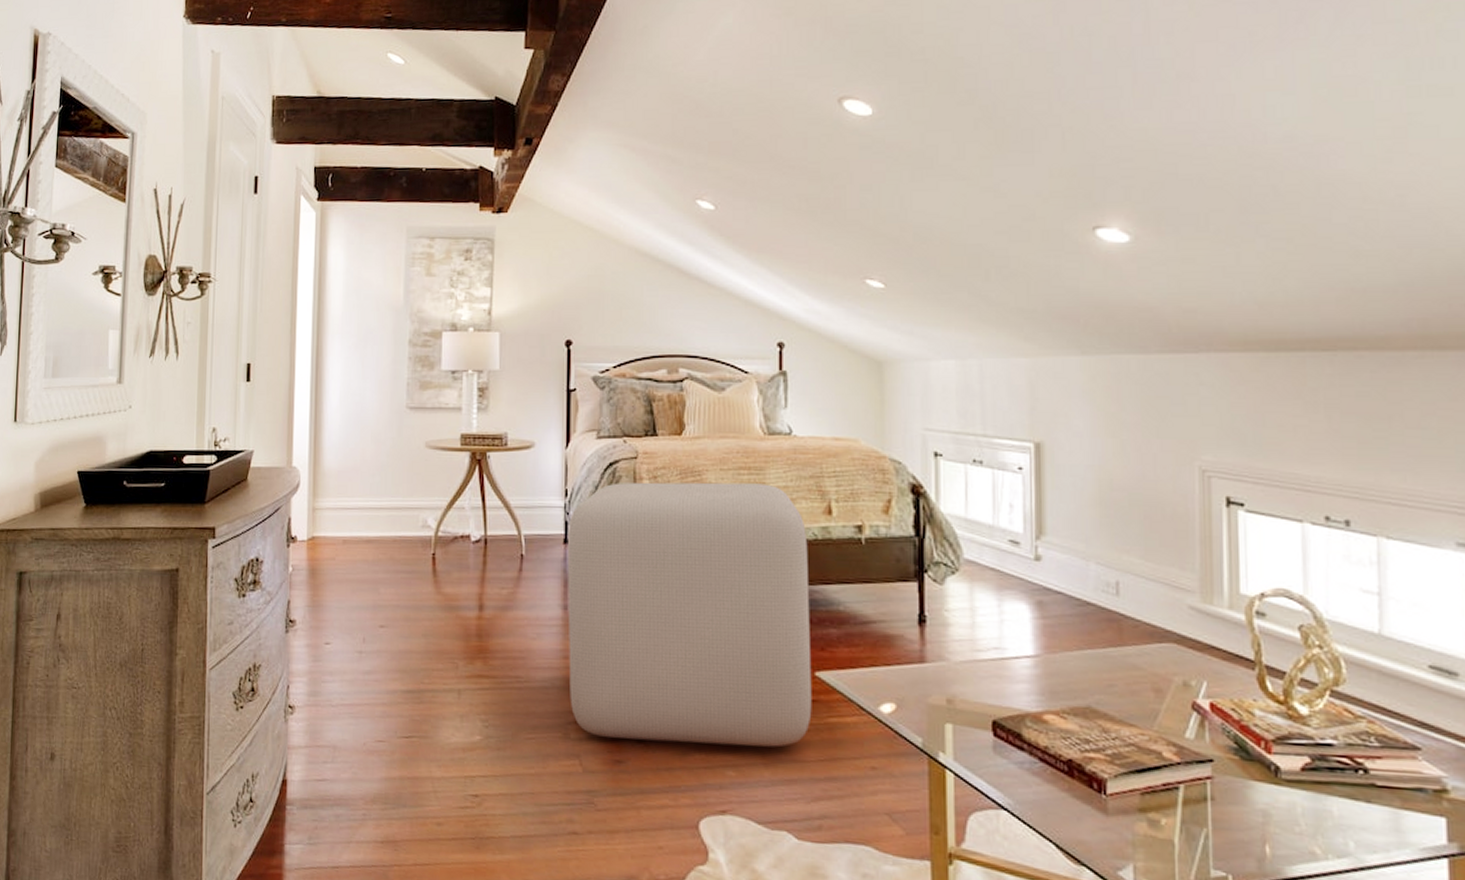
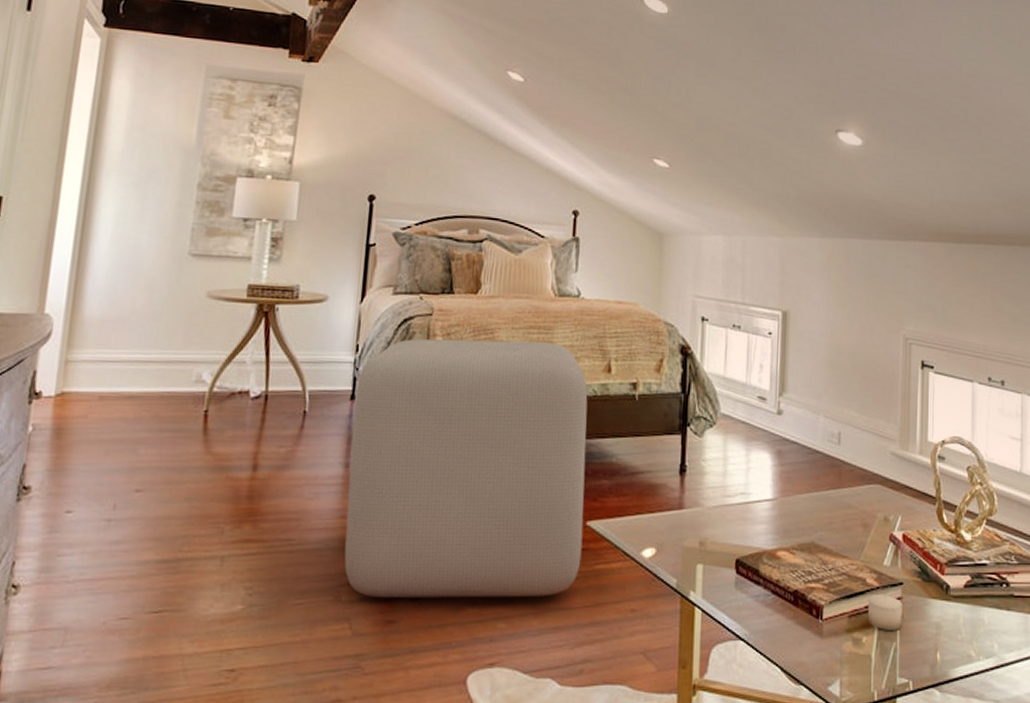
candle: none [1165,770,1214,815] -> present [867,593,902,630]

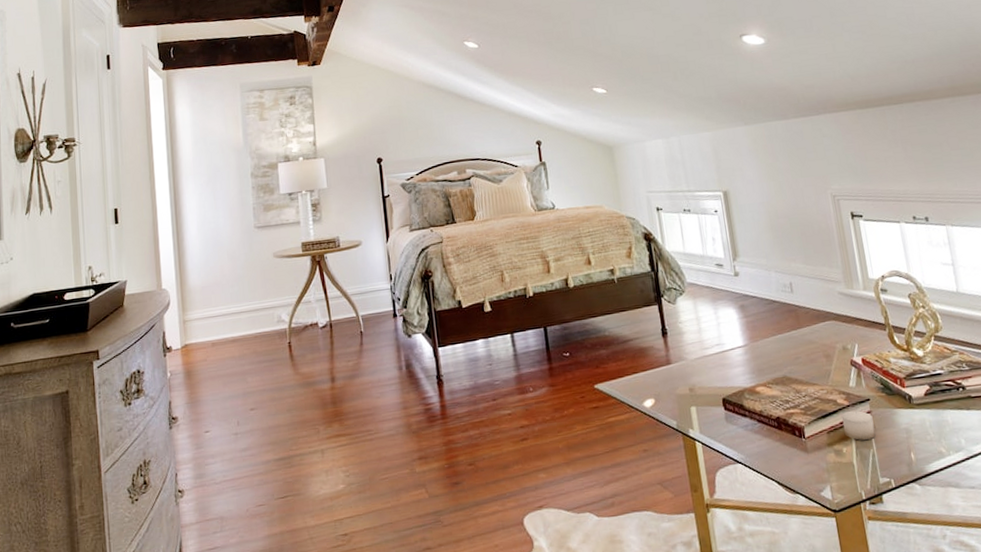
pouf: present [344,339,588,599] -> none [395,248,596,467]

